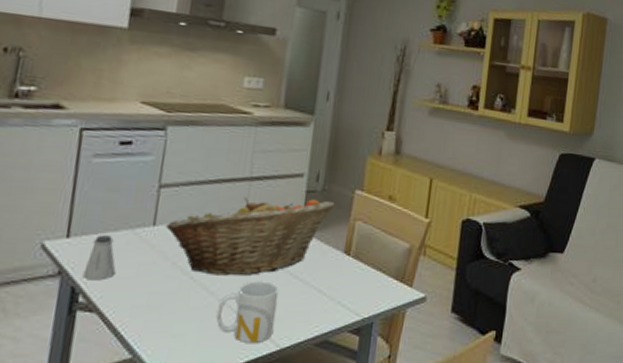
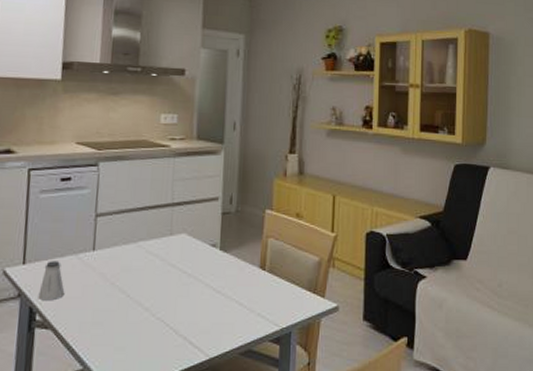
fruit basket: present [165,197,335,276] -> none [103,220,248,293]
mug: present [215,280,279,343] -> none [151,296,205,353]

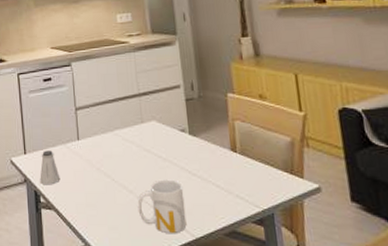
mug: none [151,296,205,353] -> present [137,179,187,233]

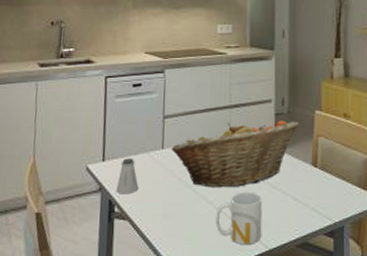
fruit basket: none [86,105,212,177] -> present [171,120,299,188]

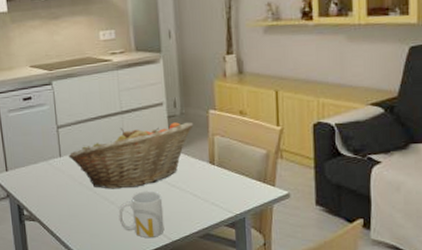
saltshaker: present [116,158,139,194] -> none [22,167,43,199]

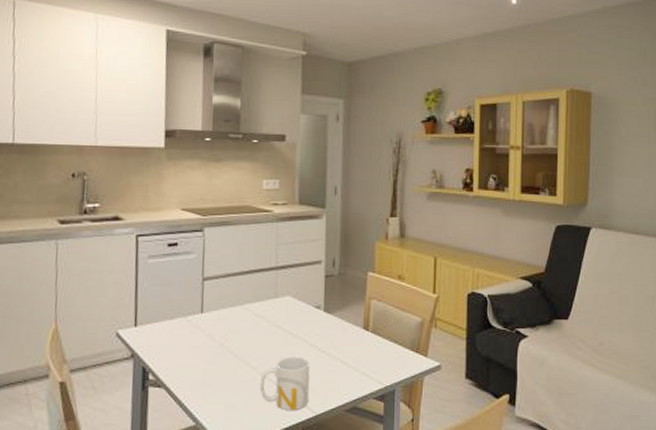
fruit basket: present [68,122,194,189] -> none [211,283,351,353]

